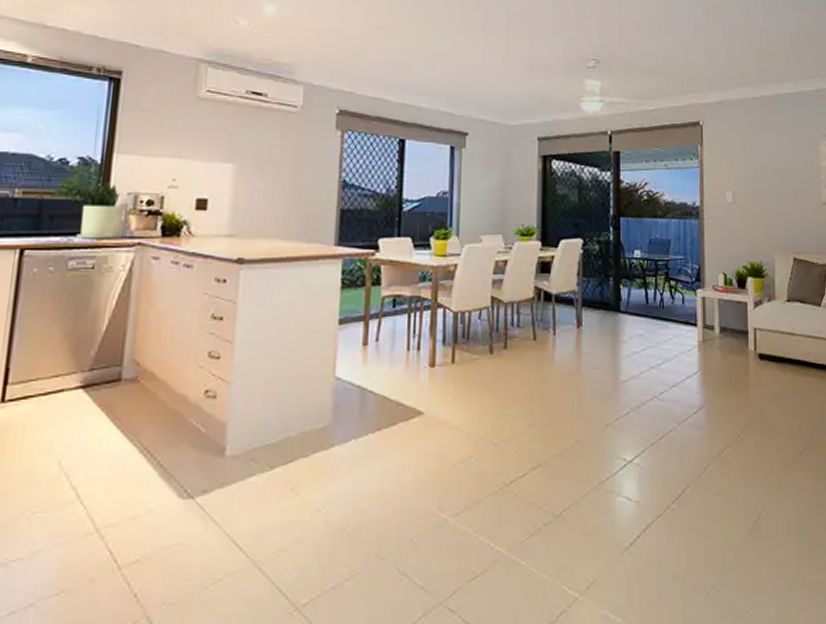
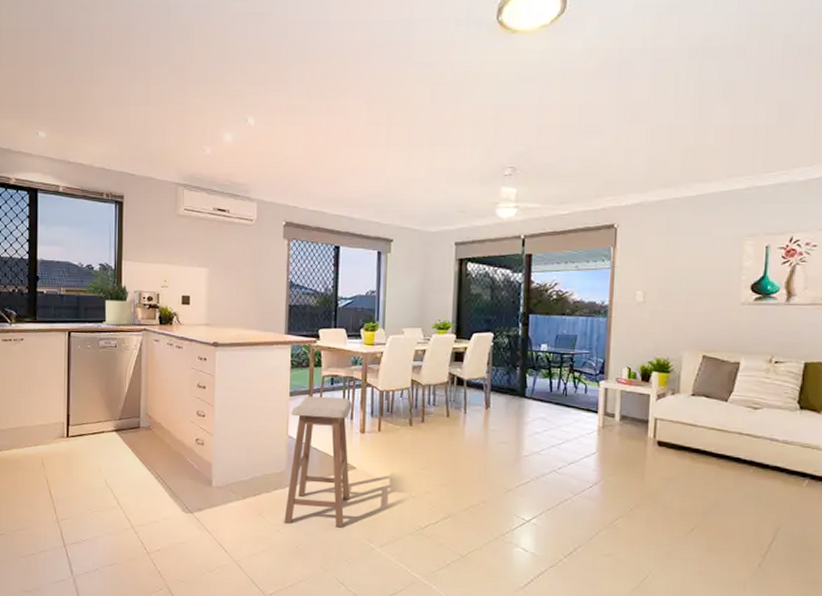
bar stool: none [326,323,420,497] -> present [284,396,353,528]

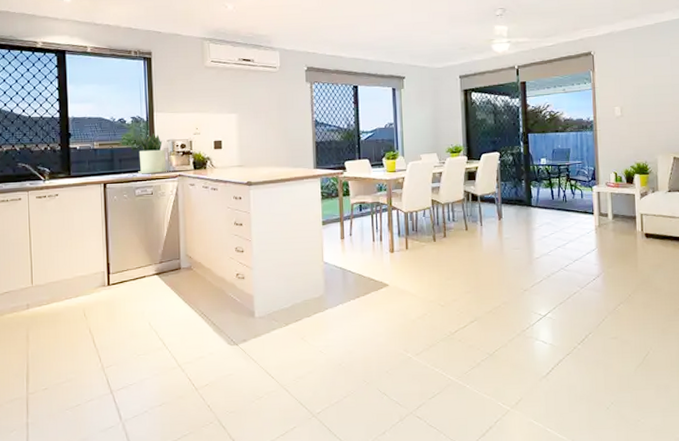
bar stool: present [284,396,353,528] -> none [325,222,385,343]

